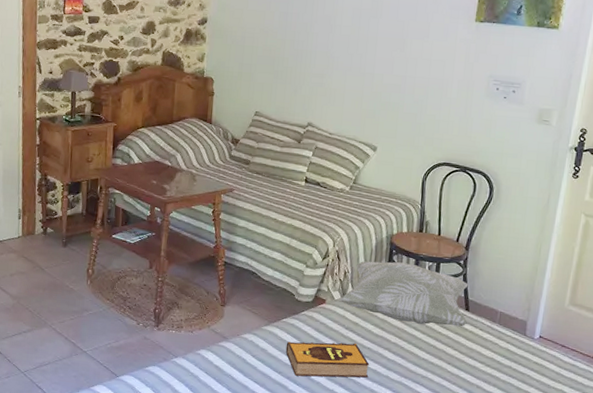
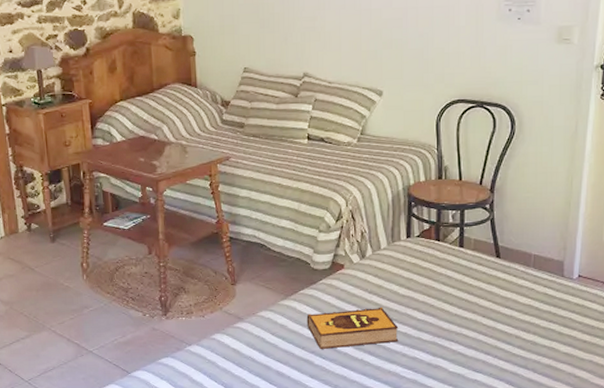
decorative pillow: present [340,261,468,327] -> none [360,214,500,279]

